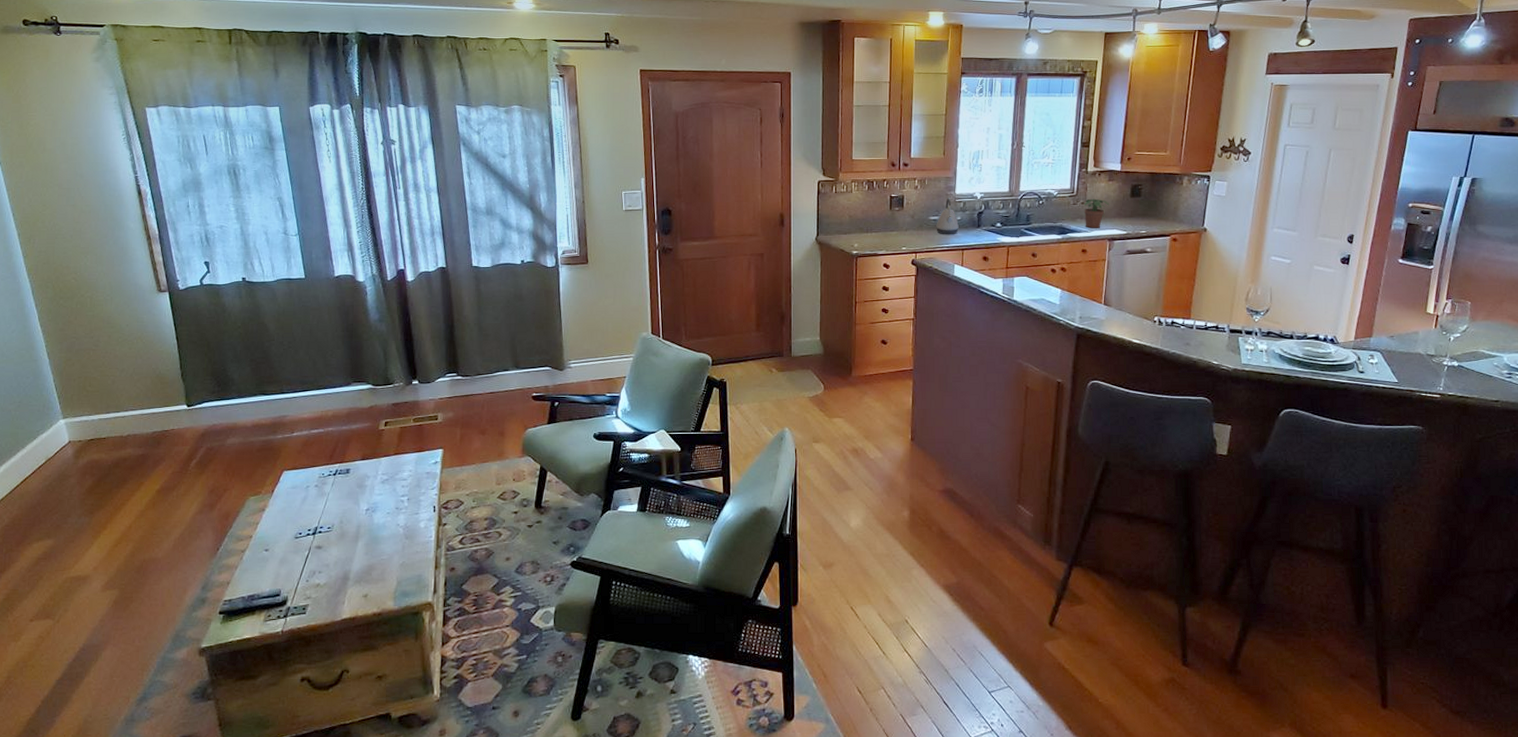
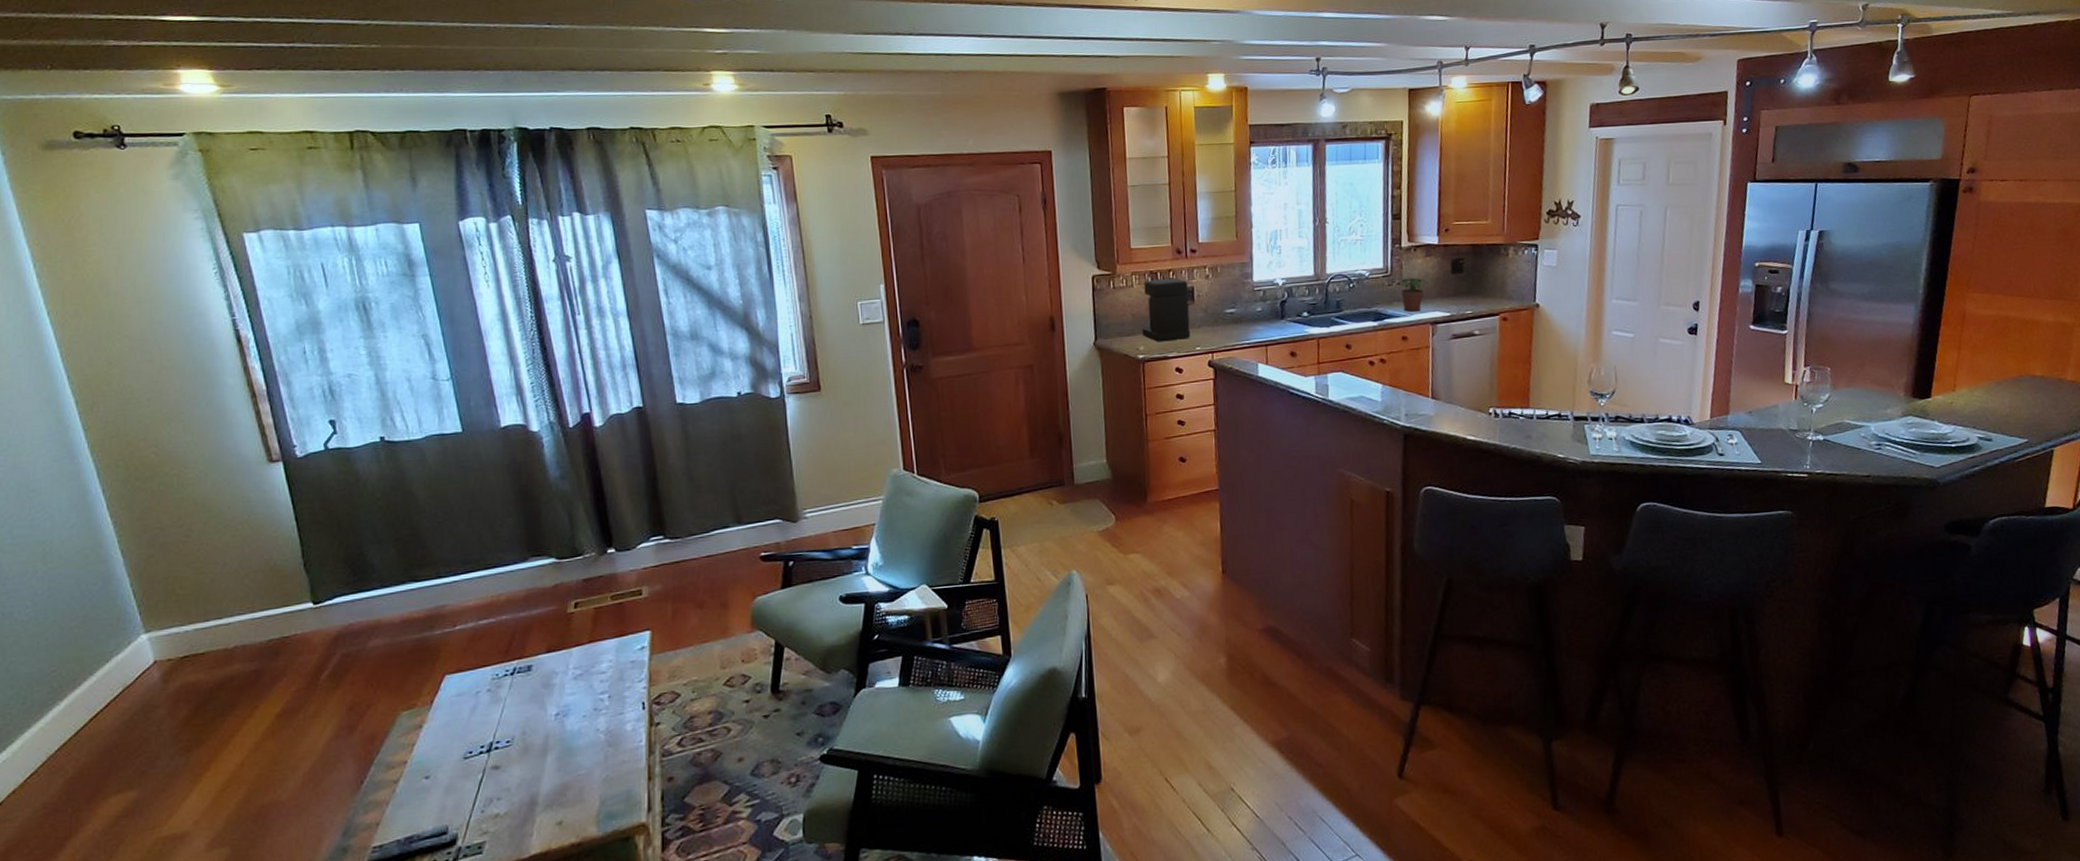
coffee maker: none [857,188,899,241] -> present [1142,278,1191,342]
kettle: present [936,197,959,235] -> none [1233,285,1260,330]

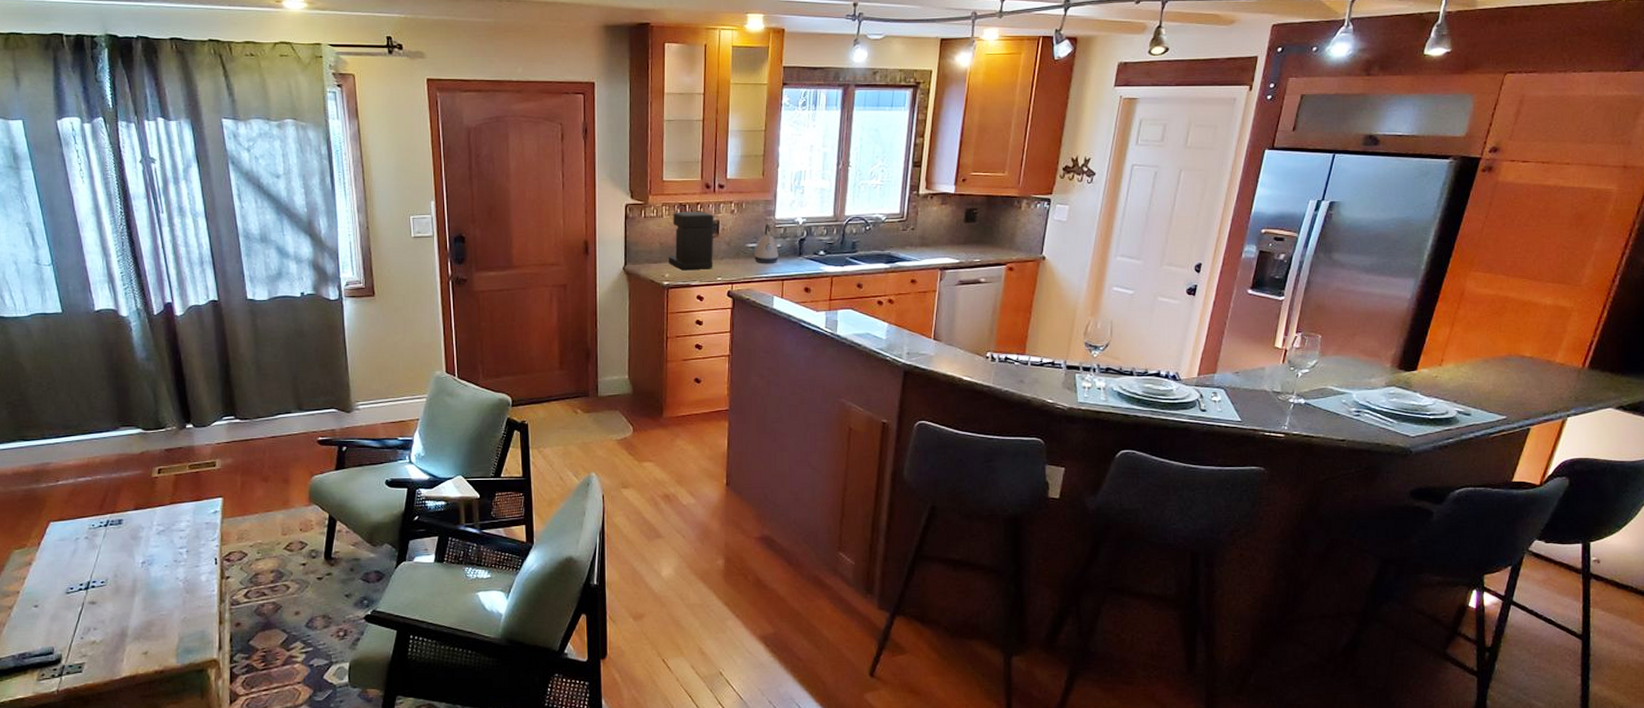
kettle: none [1233,285,1260,330] -> present [754,222,779,264]
potted plant: present [1400,277,1429,312] -> none [915,224,941,257]

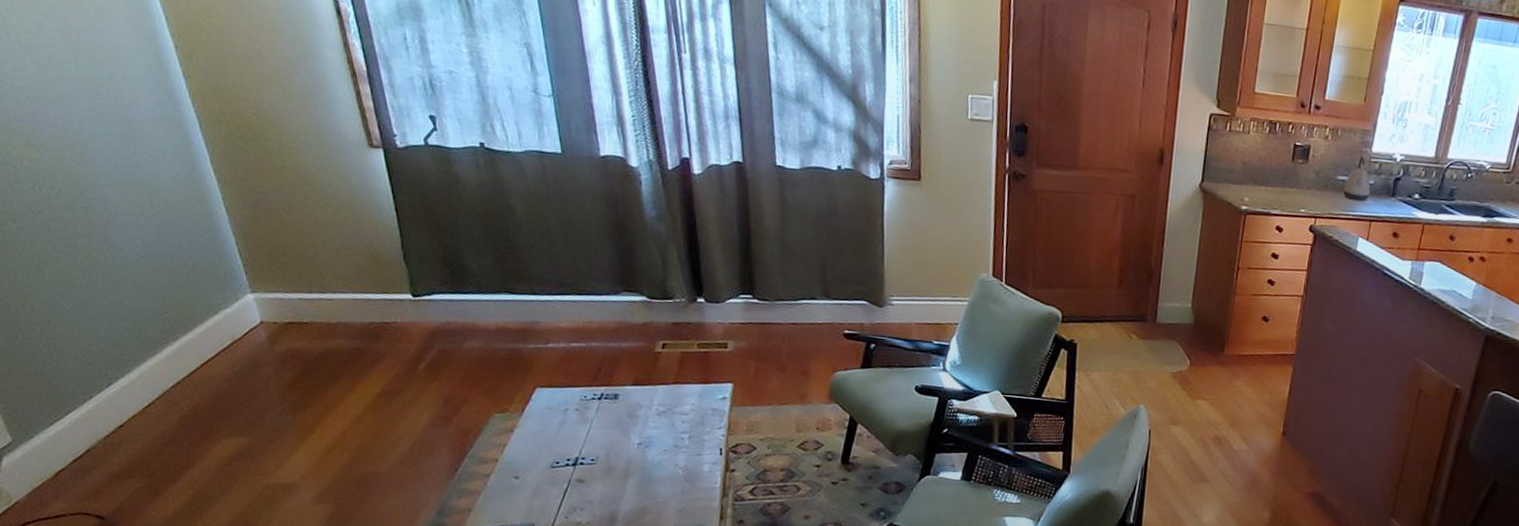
coffee maker: present [669,212,714,271] -> none [1250,129,1306,199]

